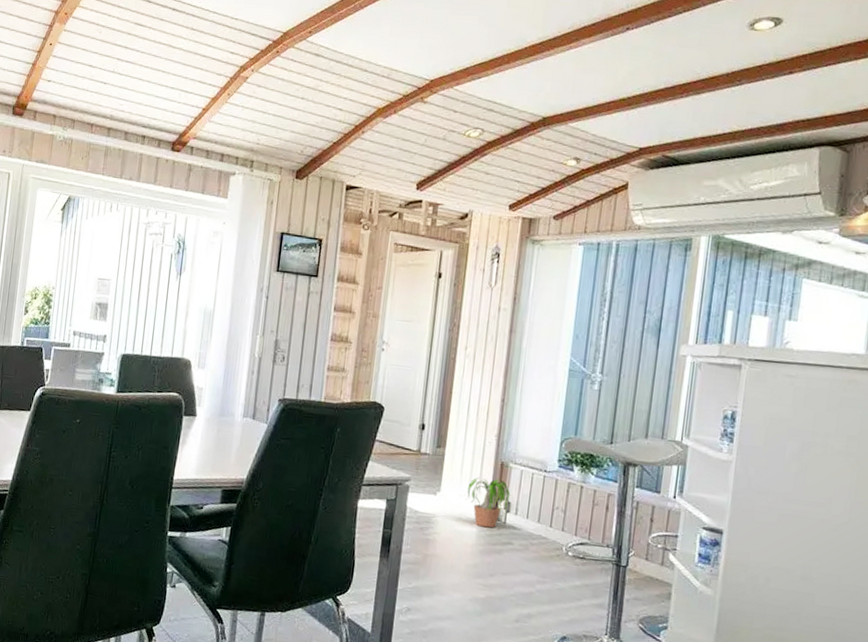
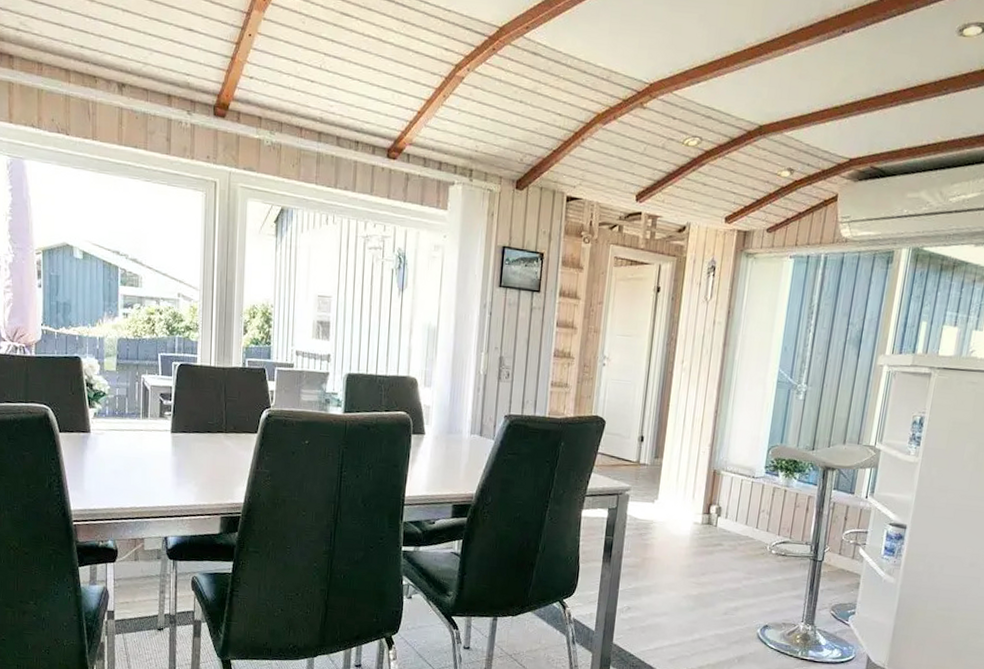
potted plant: present [467,477,511,528] -> none [682,485,722,532]

